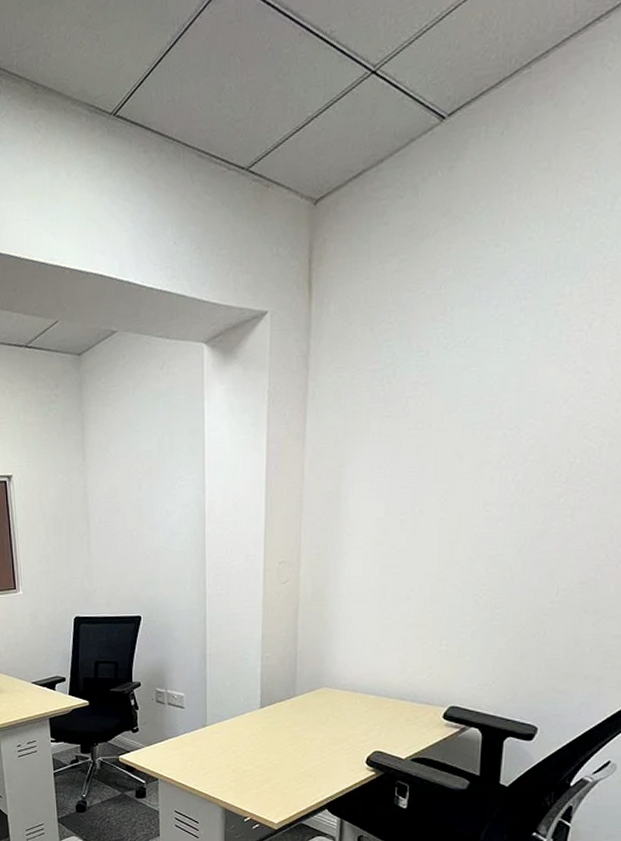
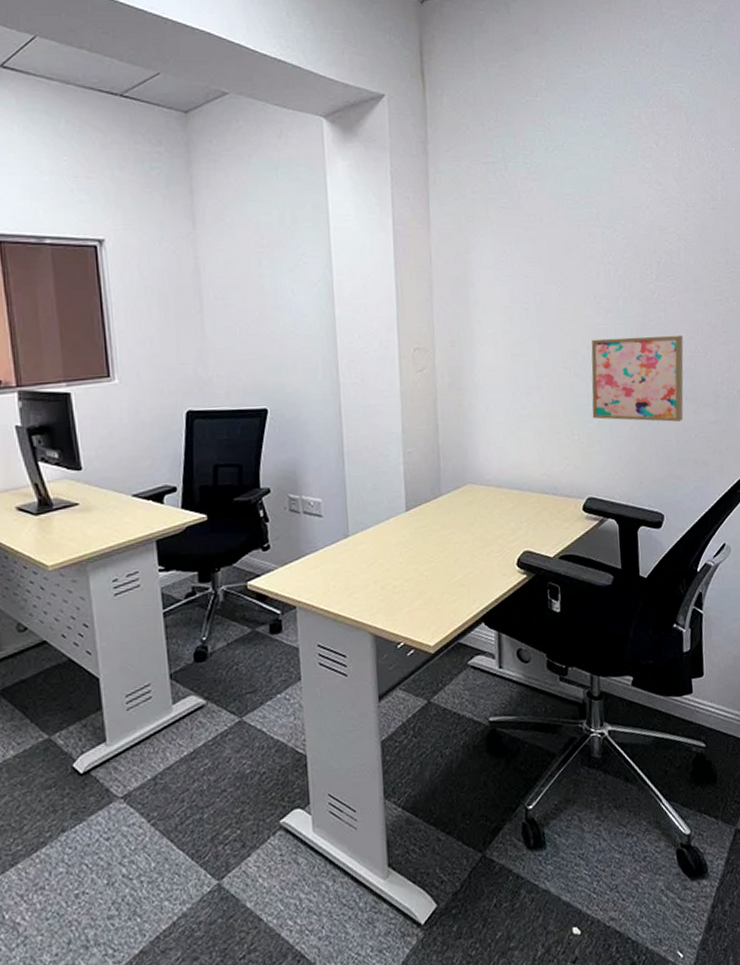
wall art: none [465,542,591,635] -> present [591,334,684,422]

